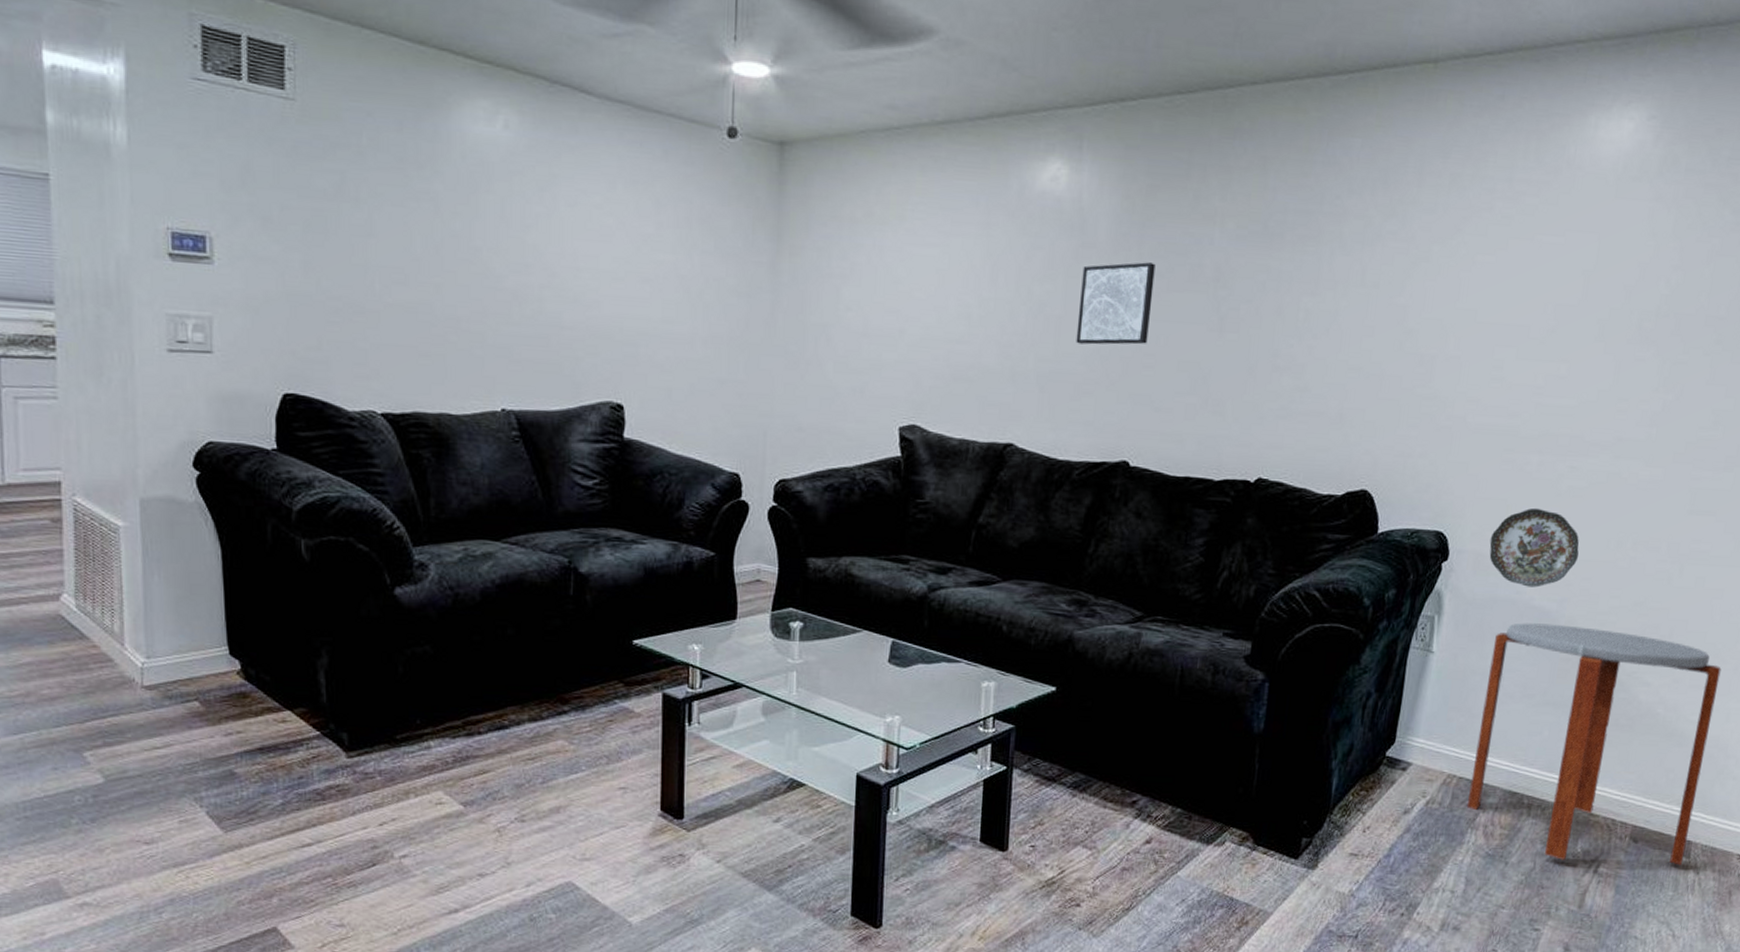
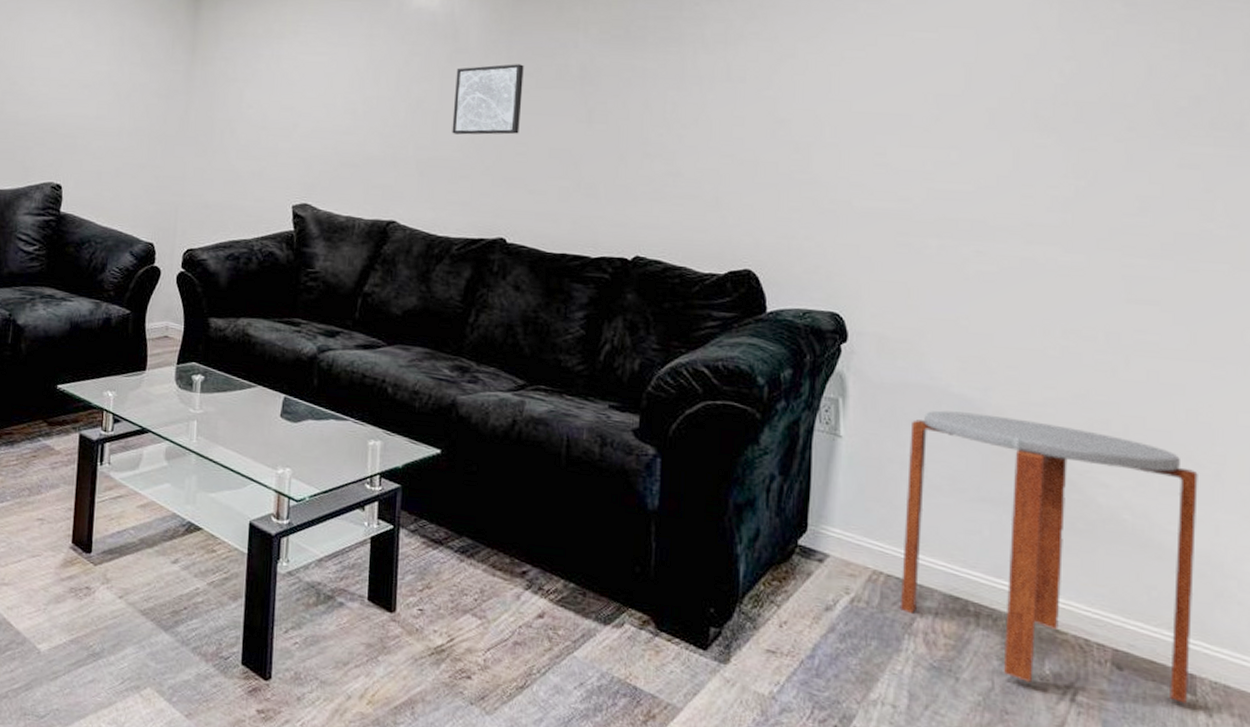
decorative plate: present [1489,507,1579,588] -> none [893,291,998,374]

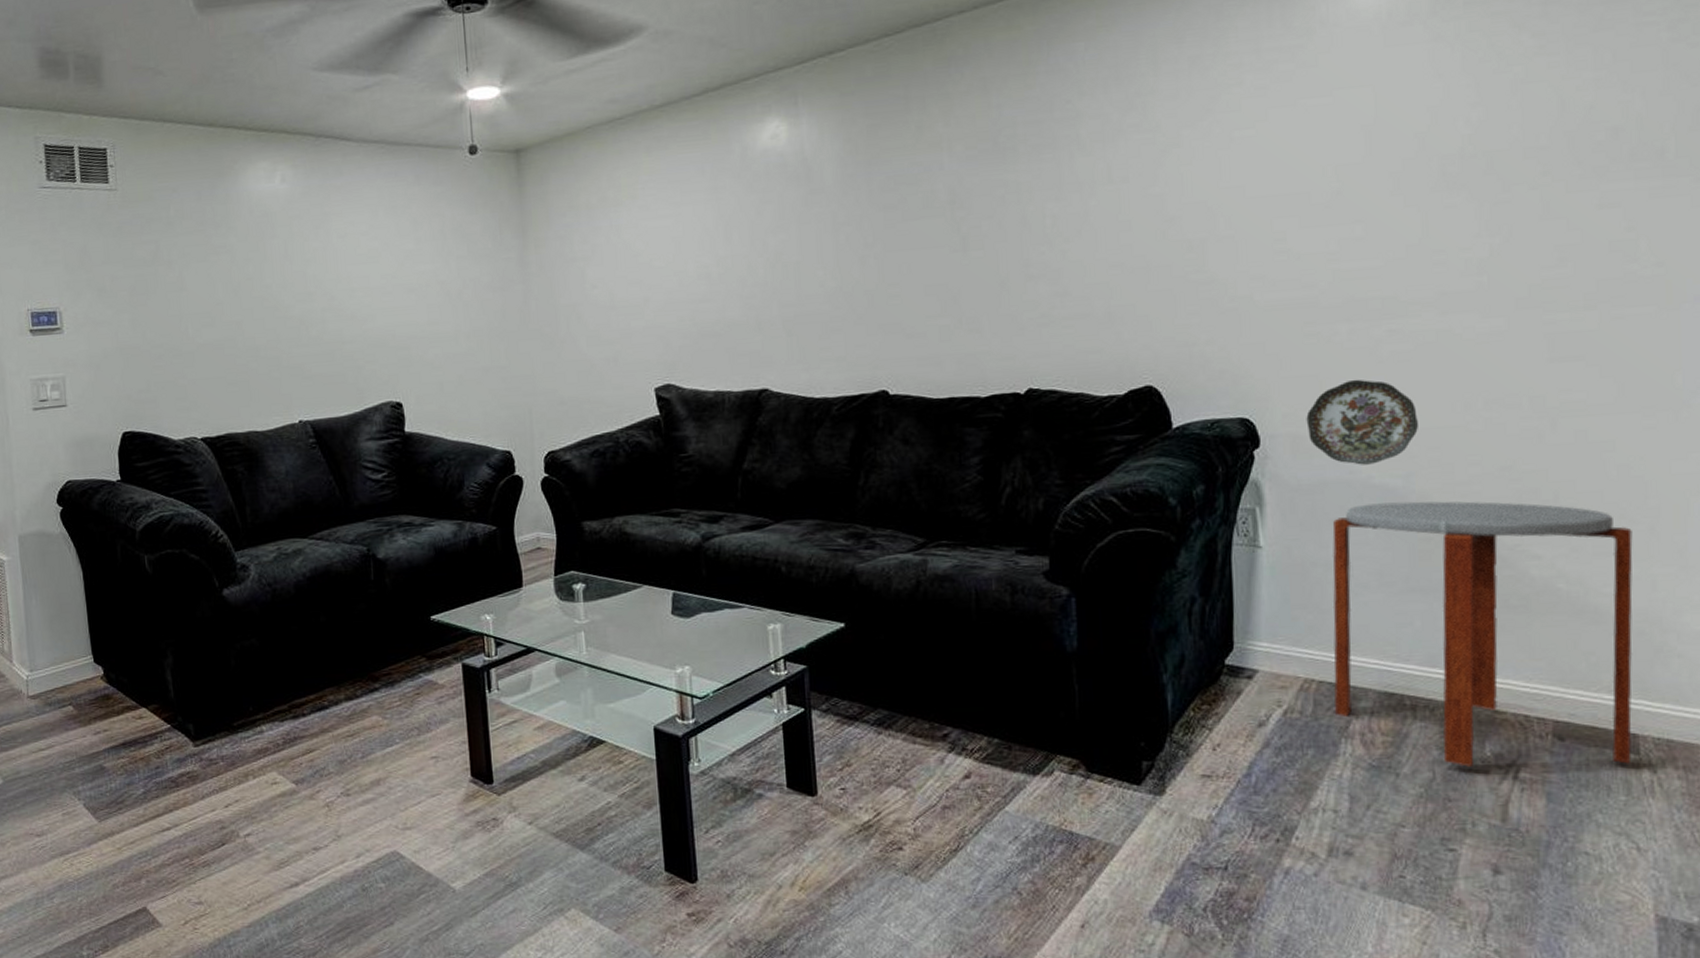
wall art: present [452,64,524,135] -> none [814,197,890,285]
decorative plate: none [893,291,998,374] -> present [1306,379,1418,465]

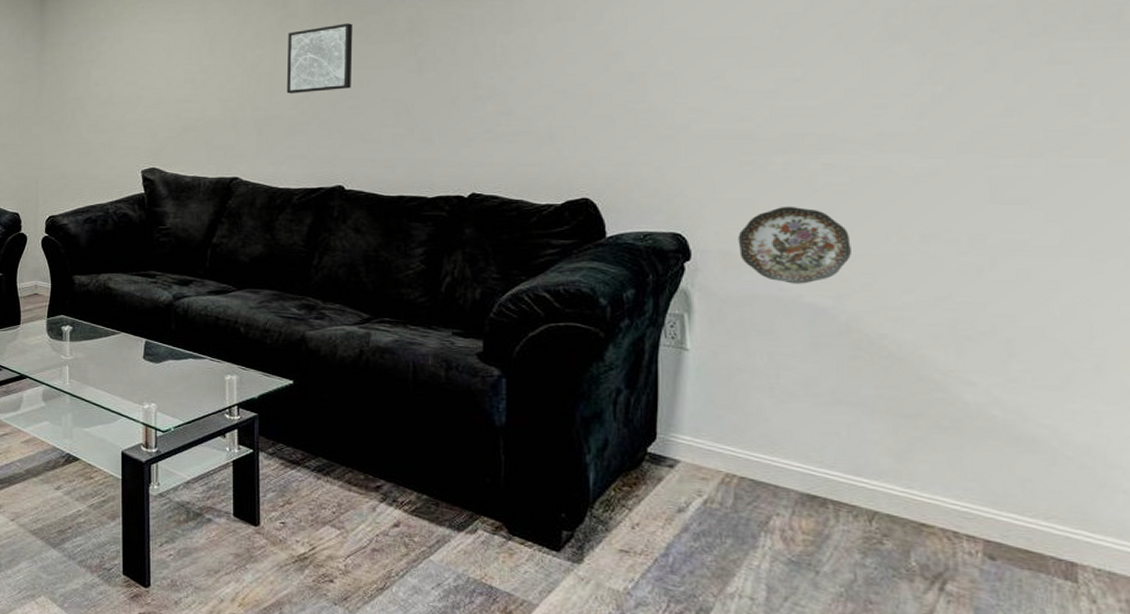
wall art: none [814,197,890,285] -> present [286,23,353,94]
side table: present [1332,501,1633,767] -> none [756,320,1076,591]

